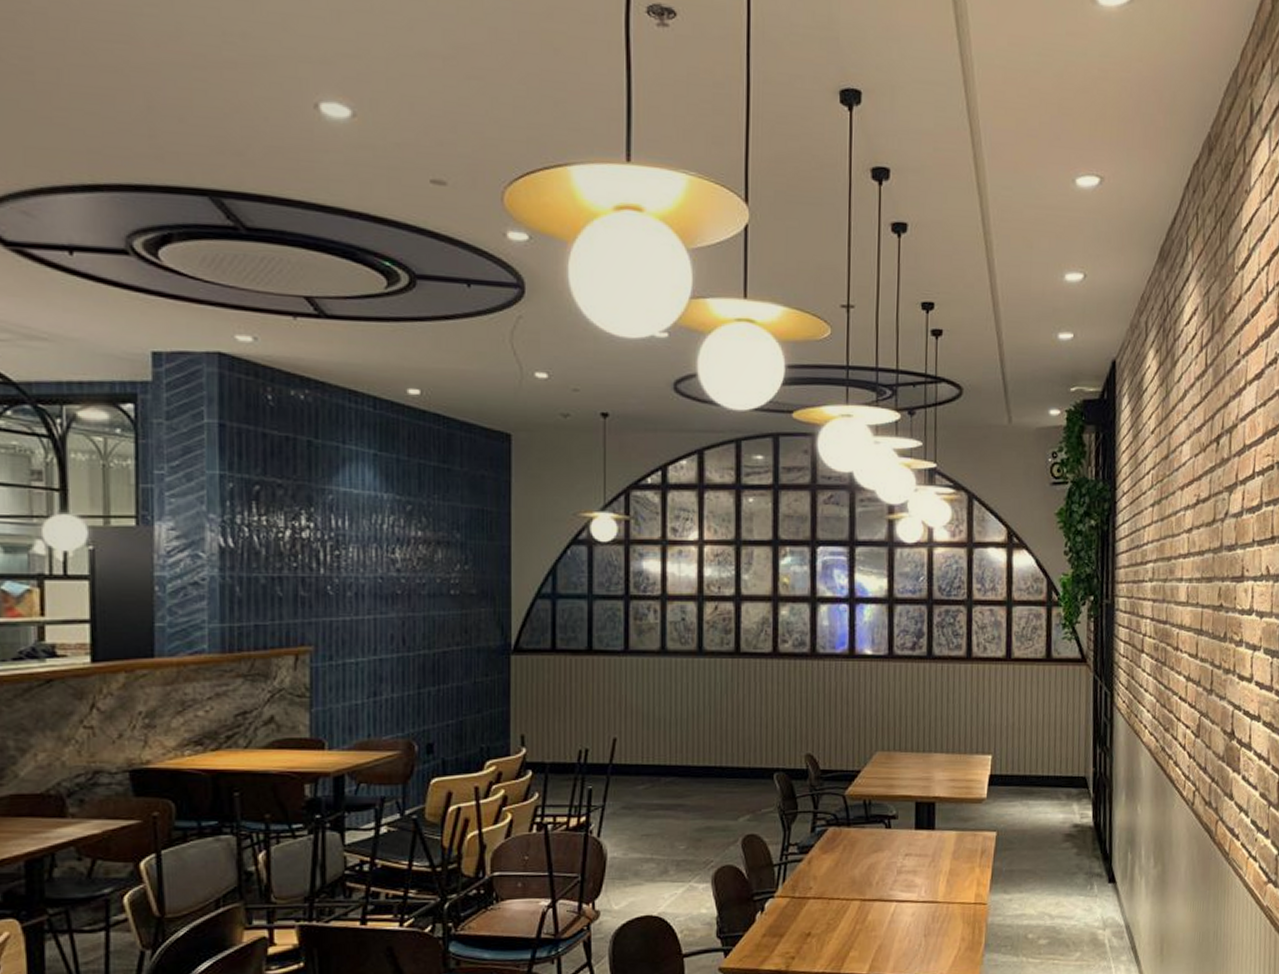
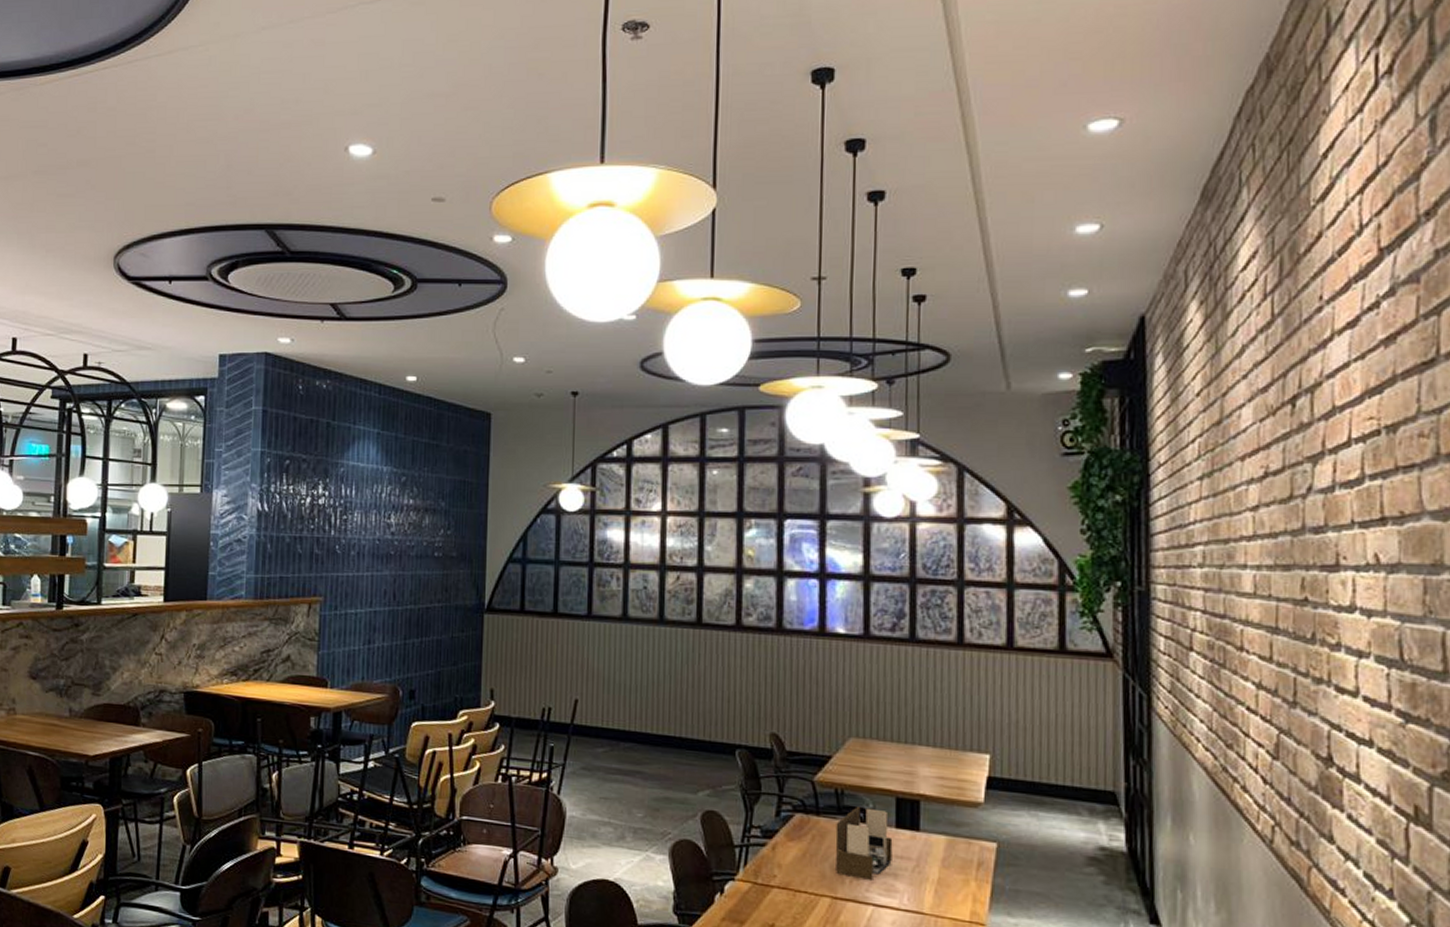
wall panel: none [864,814,913,880] -> present [835,807,893,880]

